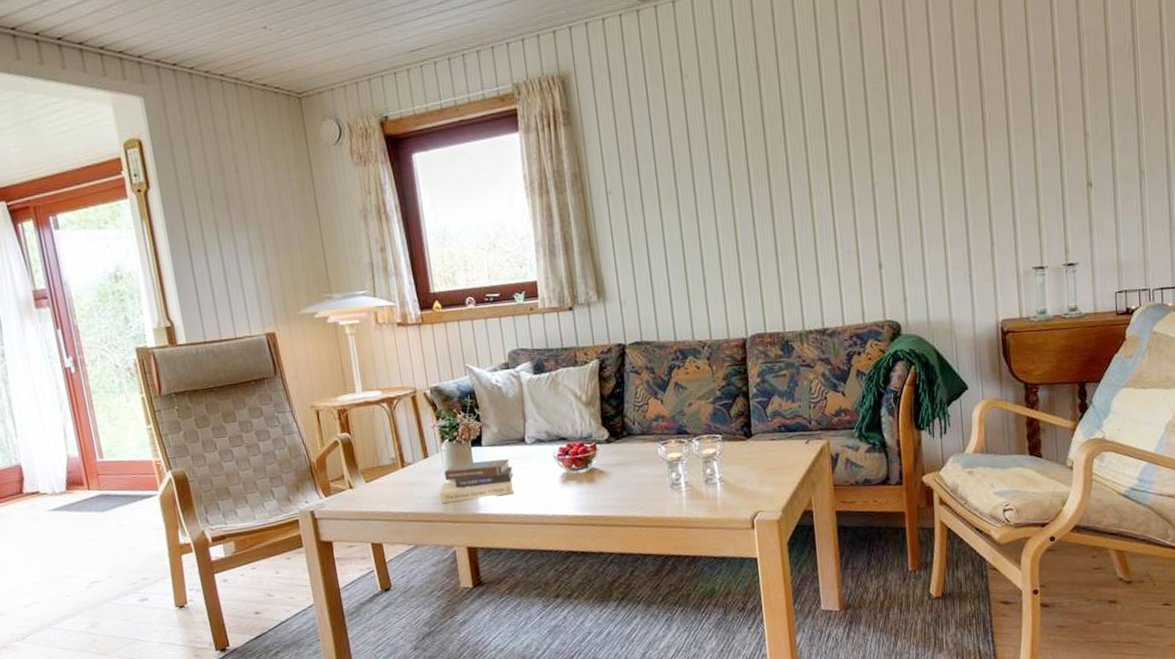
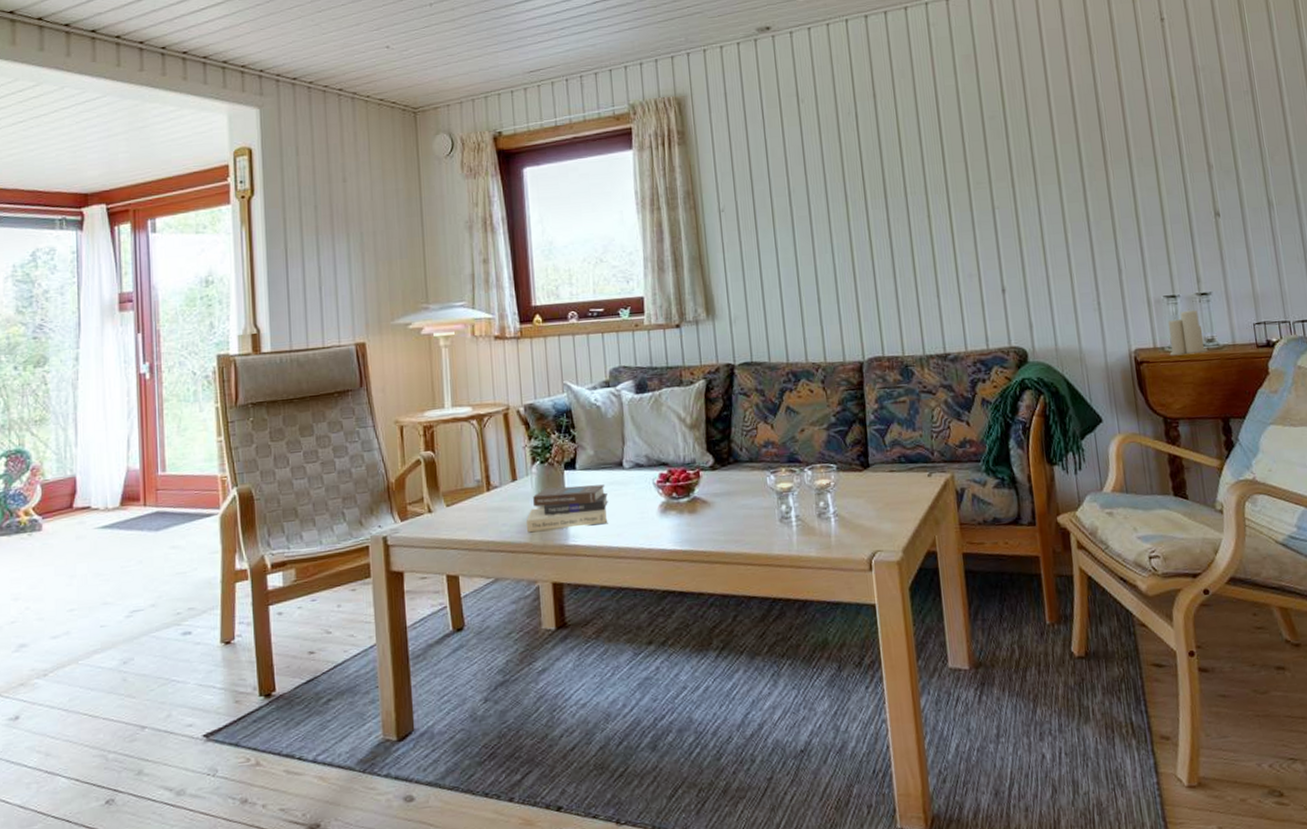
candle: none [1034,279,1070,326] -> present [1167,309,1208,356]

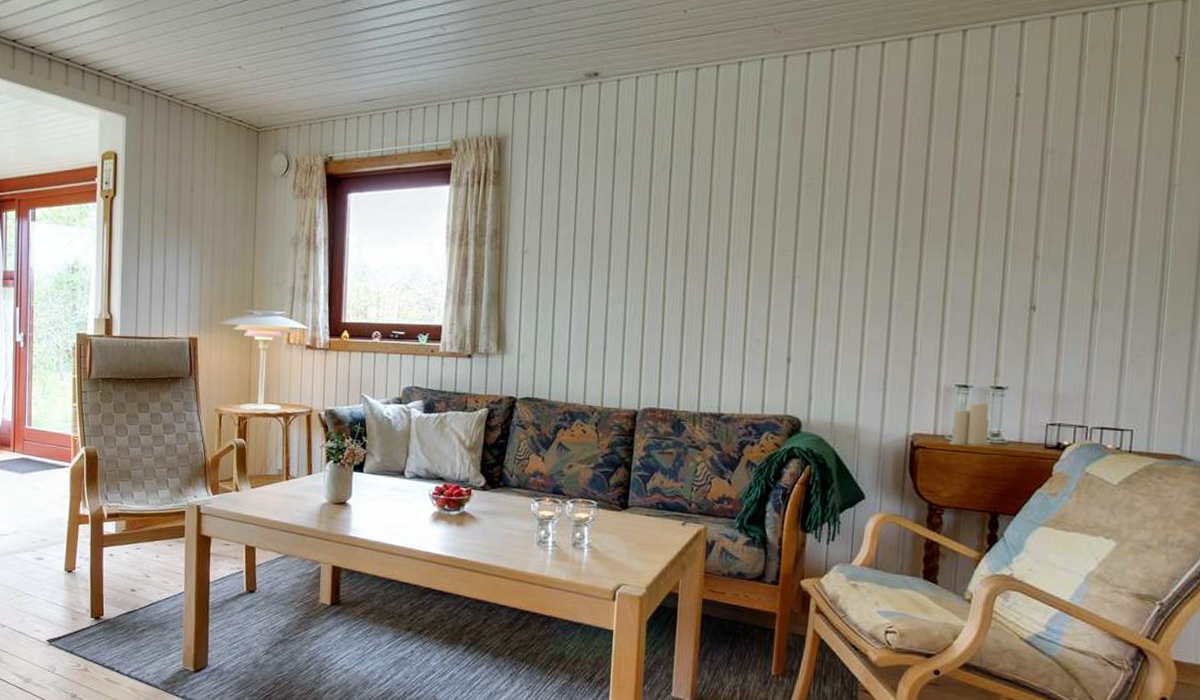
books: present [527,484,608,532] -> none [316,485,388,523]

